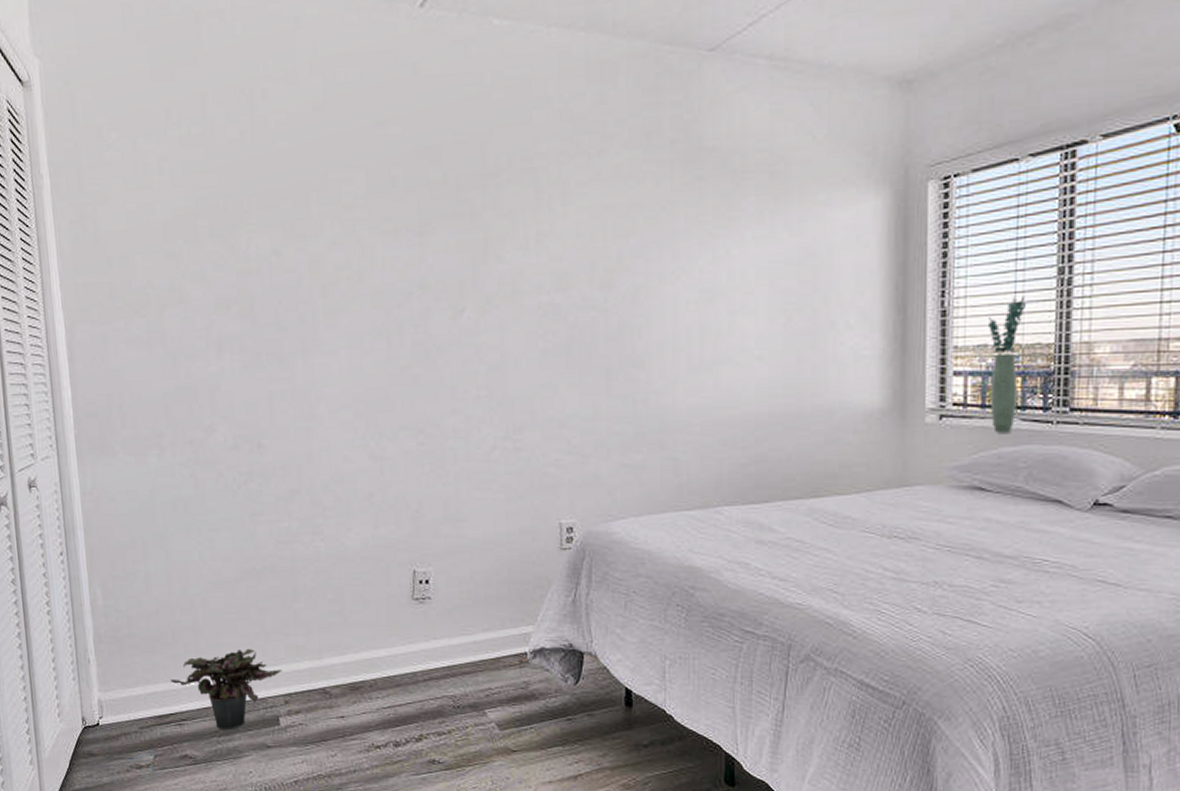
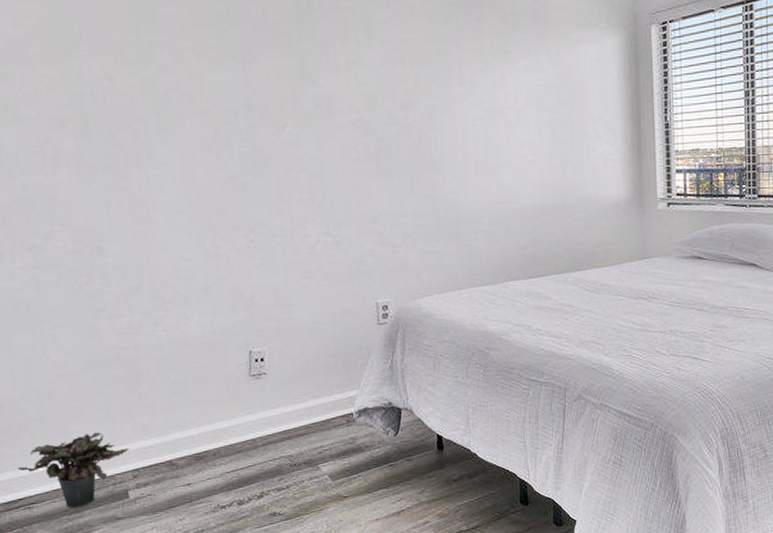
vase: present [989,295,1027,433] -> none [699,111,725,215]

